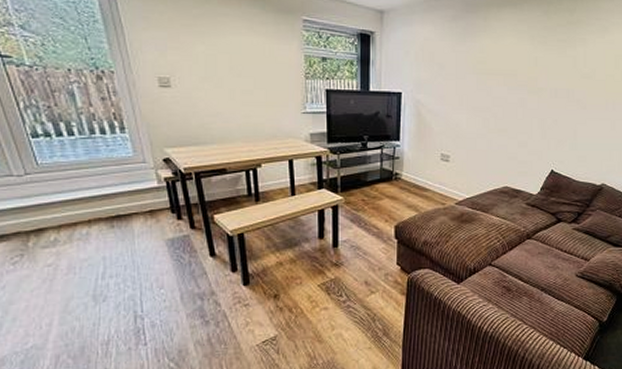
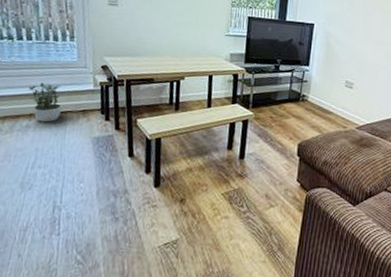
potted plant: none [80,183,124,228] -> present [27,82,62,123]

